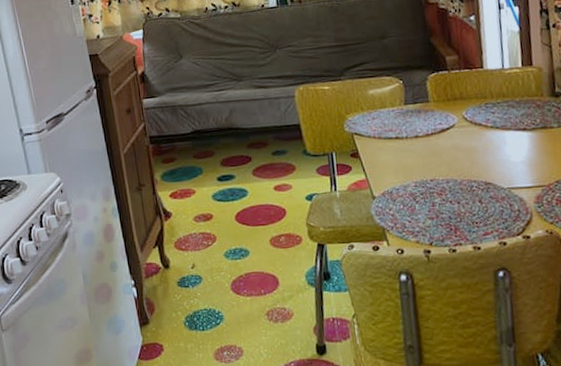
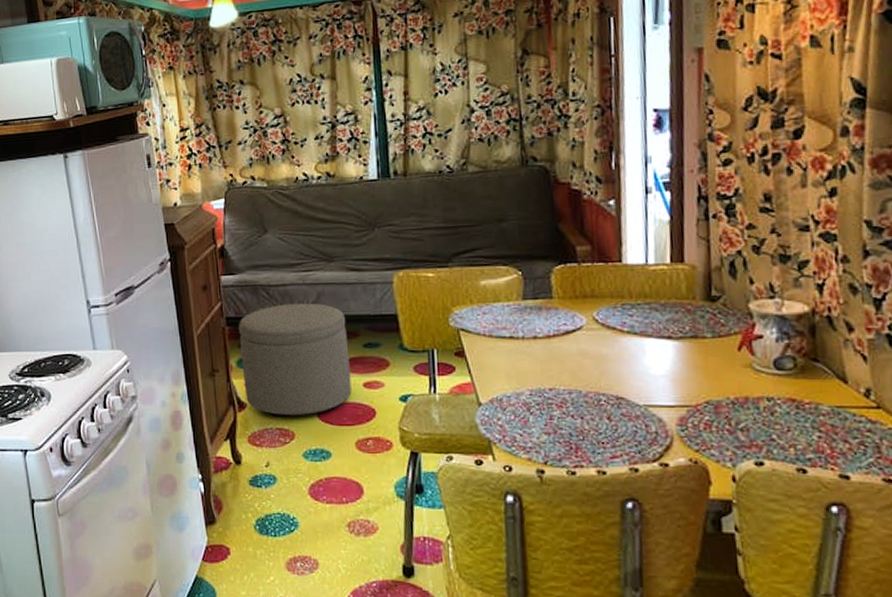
ottoman: none [160,118,264,221] -> present [238,303,352,415]

